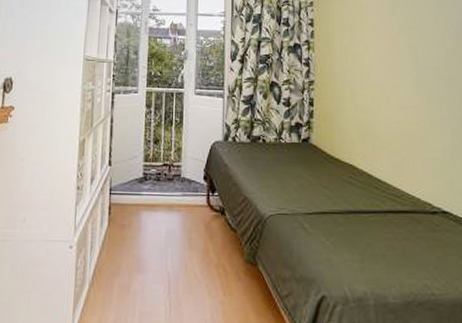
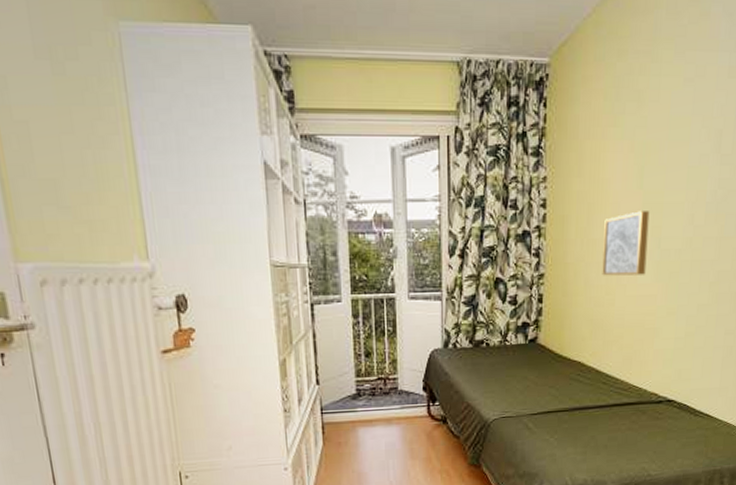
wall art: none [365,33,407,88] -> present [602,211,650,276]

